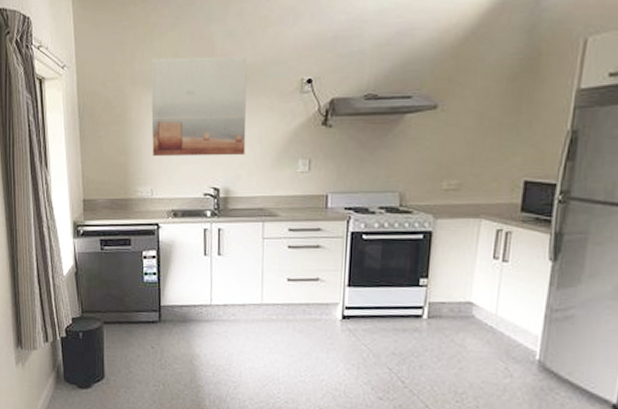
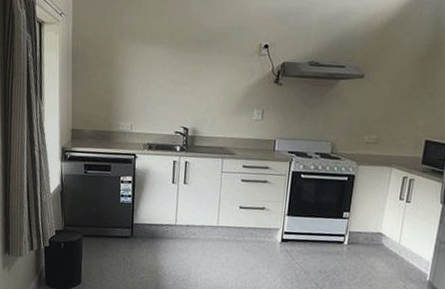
wall art: present [151,56,248,156] -> none [133,15,218,103]

